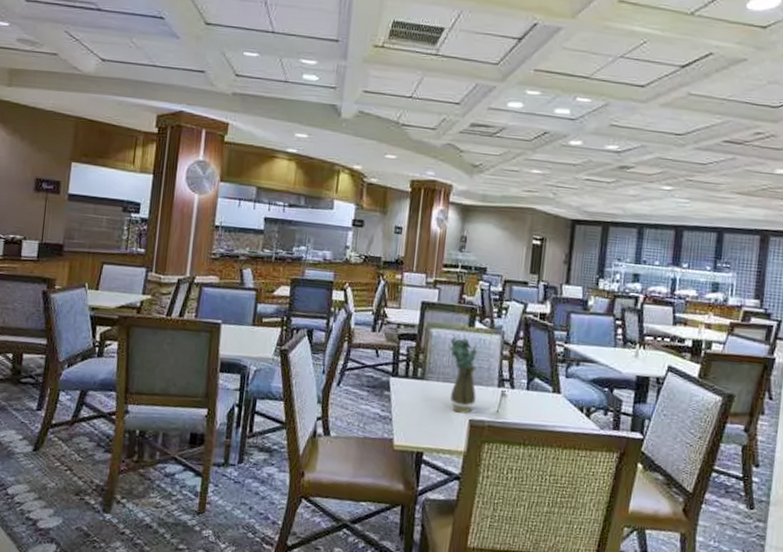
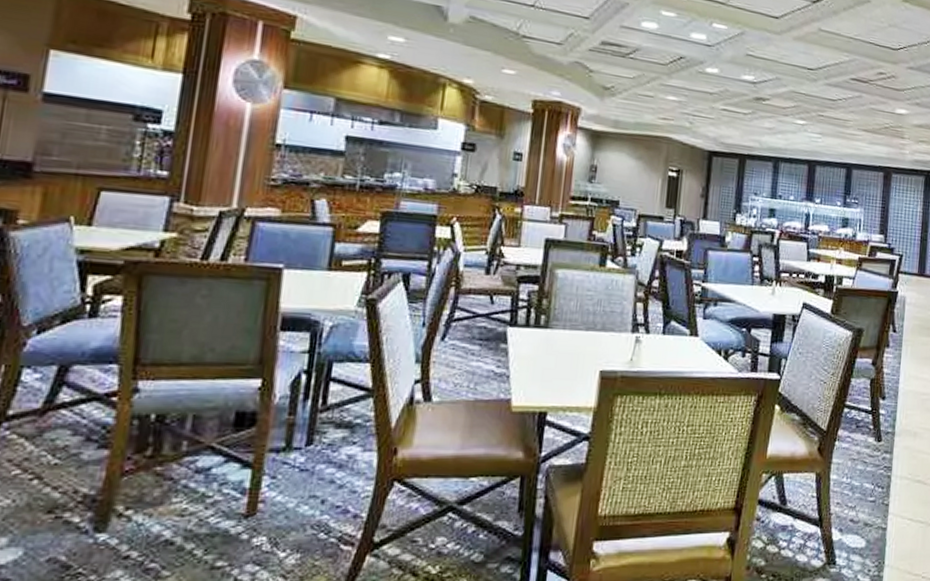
vase: present [449,335,477,414] -> none [577,276,609,365]

